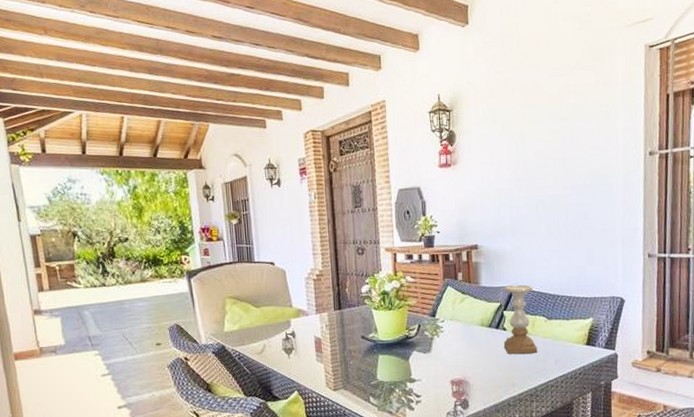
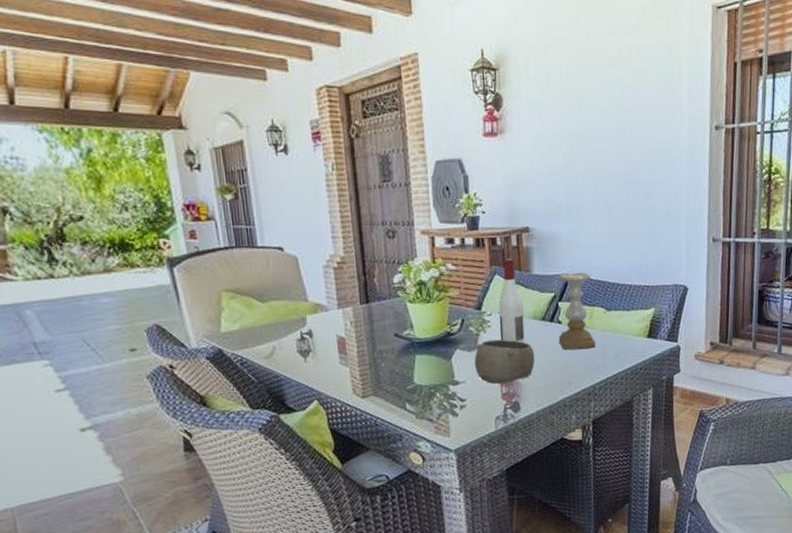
bowl: none [428,343,482,384] -> present [474,339,535,385]
wine bottle: none [450,272,473,347] -> present [498,259,525,343]

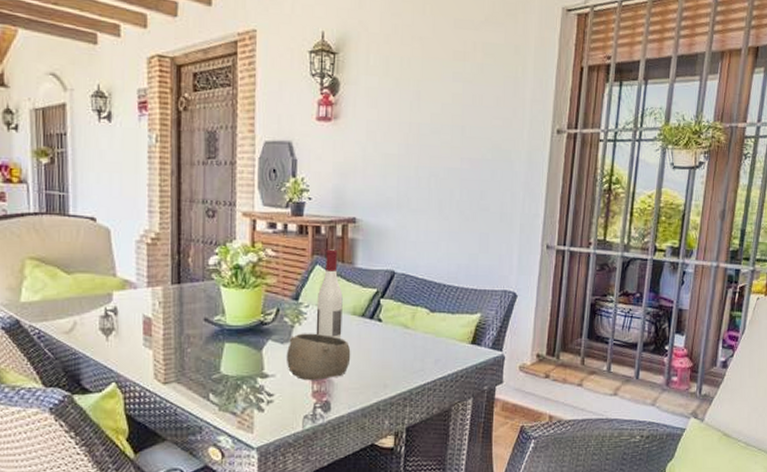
candle holder: present [558,272,595,350] -> none [377,269,416,350]

